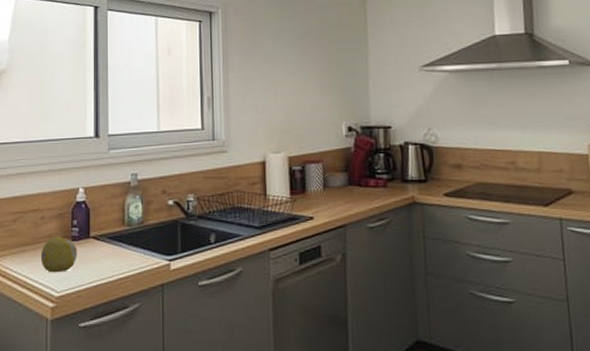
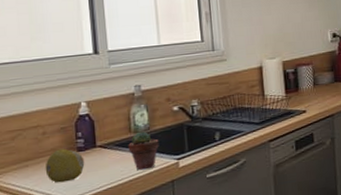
potted succulent: none [120,225,151,269] -> present [128,131,159,170]

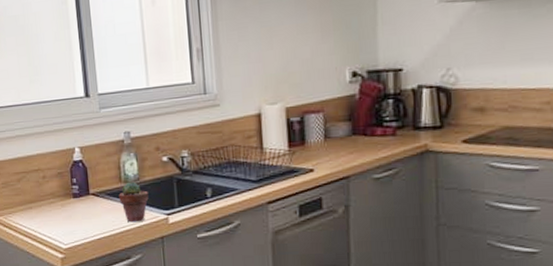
fruit: present [45,148,85,183] -> none [46,194,80,227]

